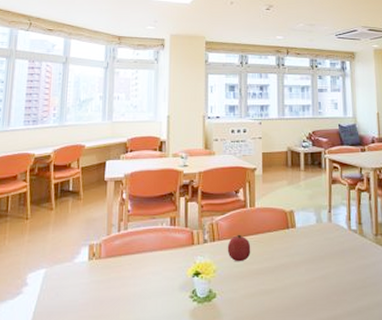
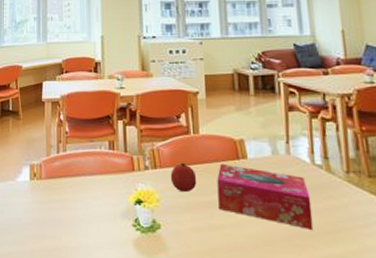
tissue box: none [269,234,347,287] -> present [217,164,314,230]

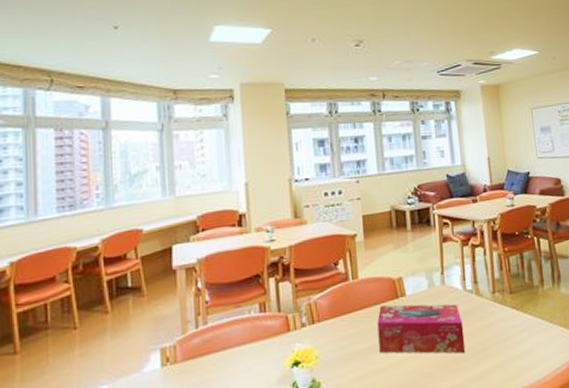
fruit: present [170,162,197,193] -> none [329,311,358,344]

